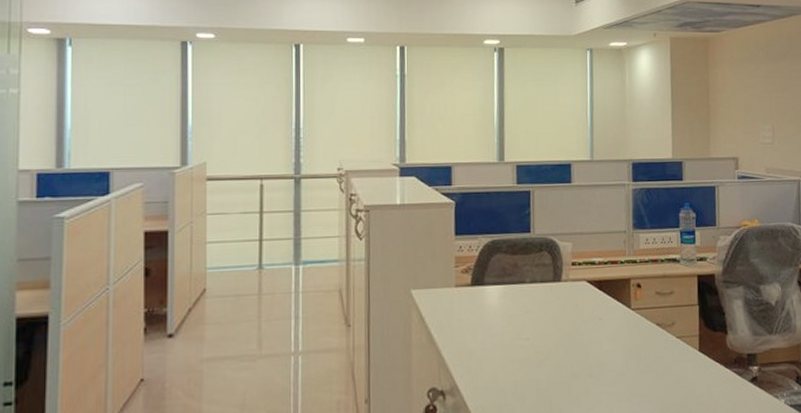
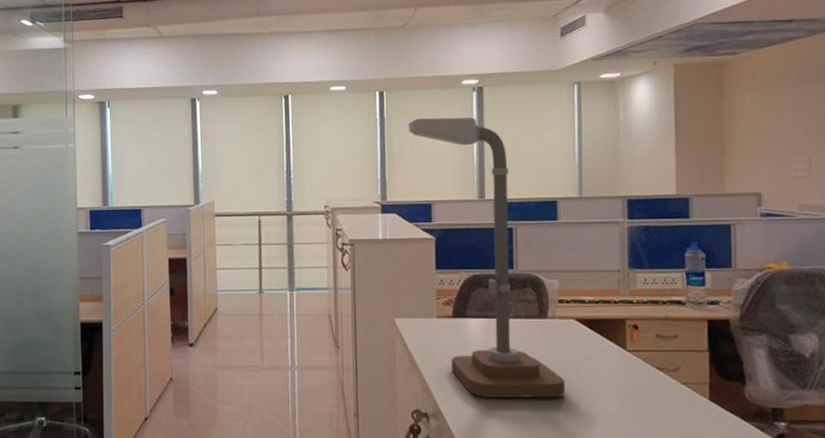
desk lamp: none [430,76,578,368] -> present [408,117,566,398]

